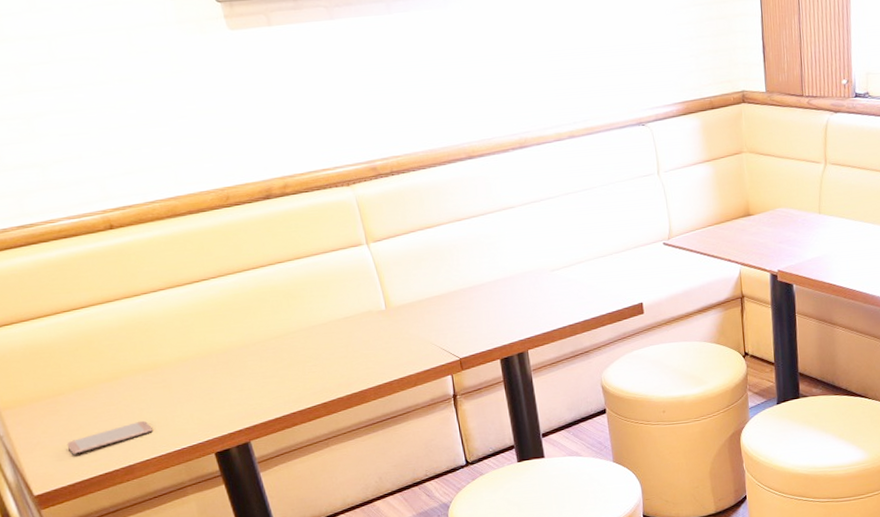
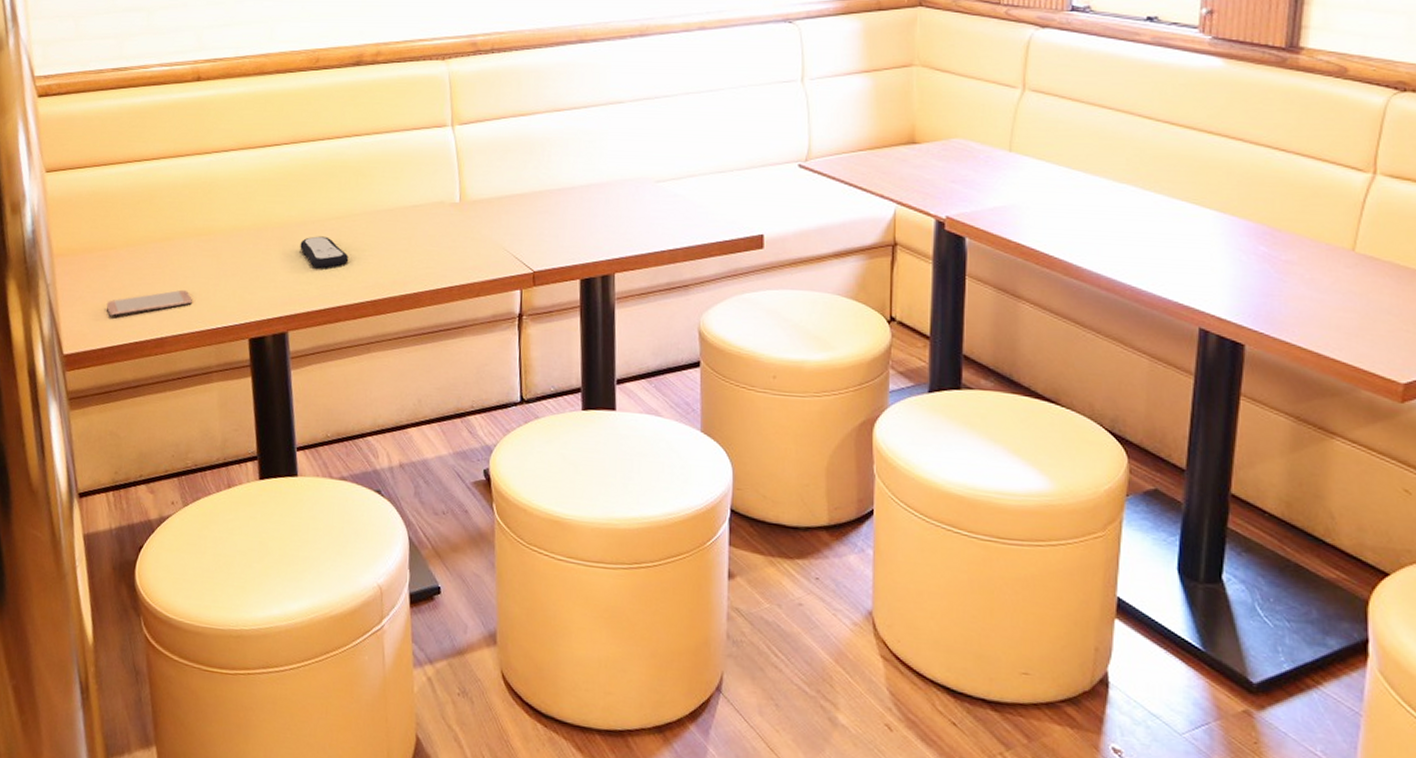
remote control: none [246,355,294,383] -> present [300,236,349,268]

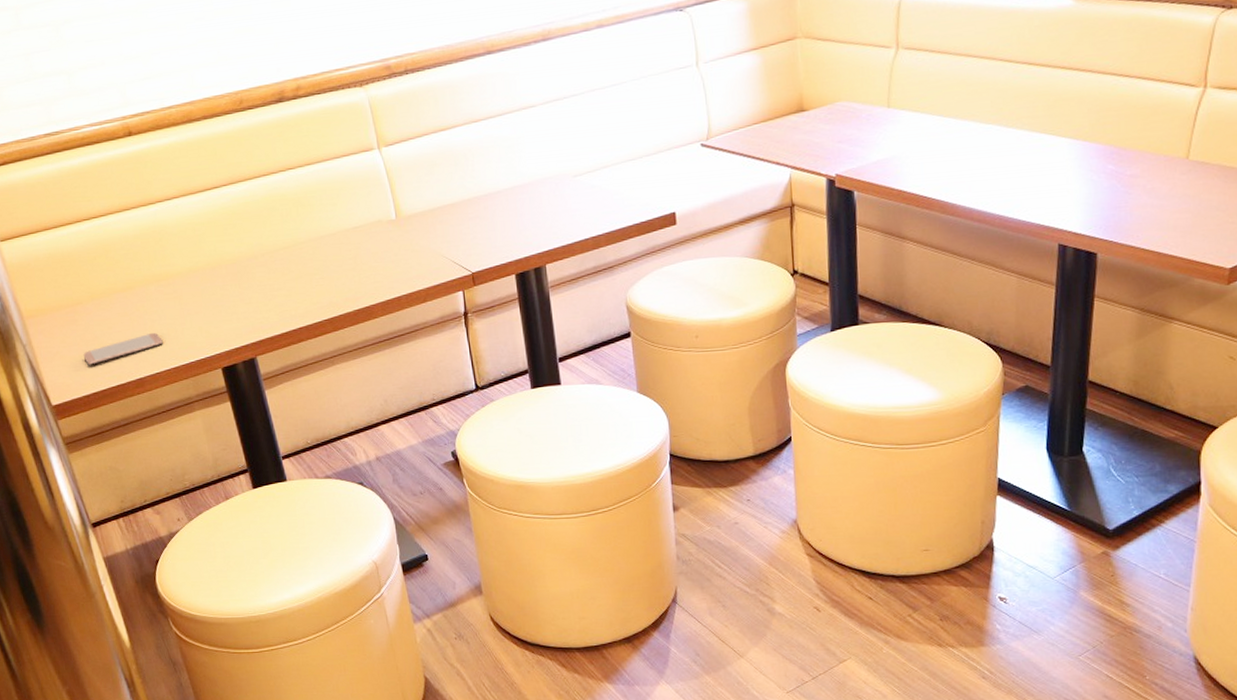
remote control: present [300,236,349,268] -> none [254,266,302,296]

